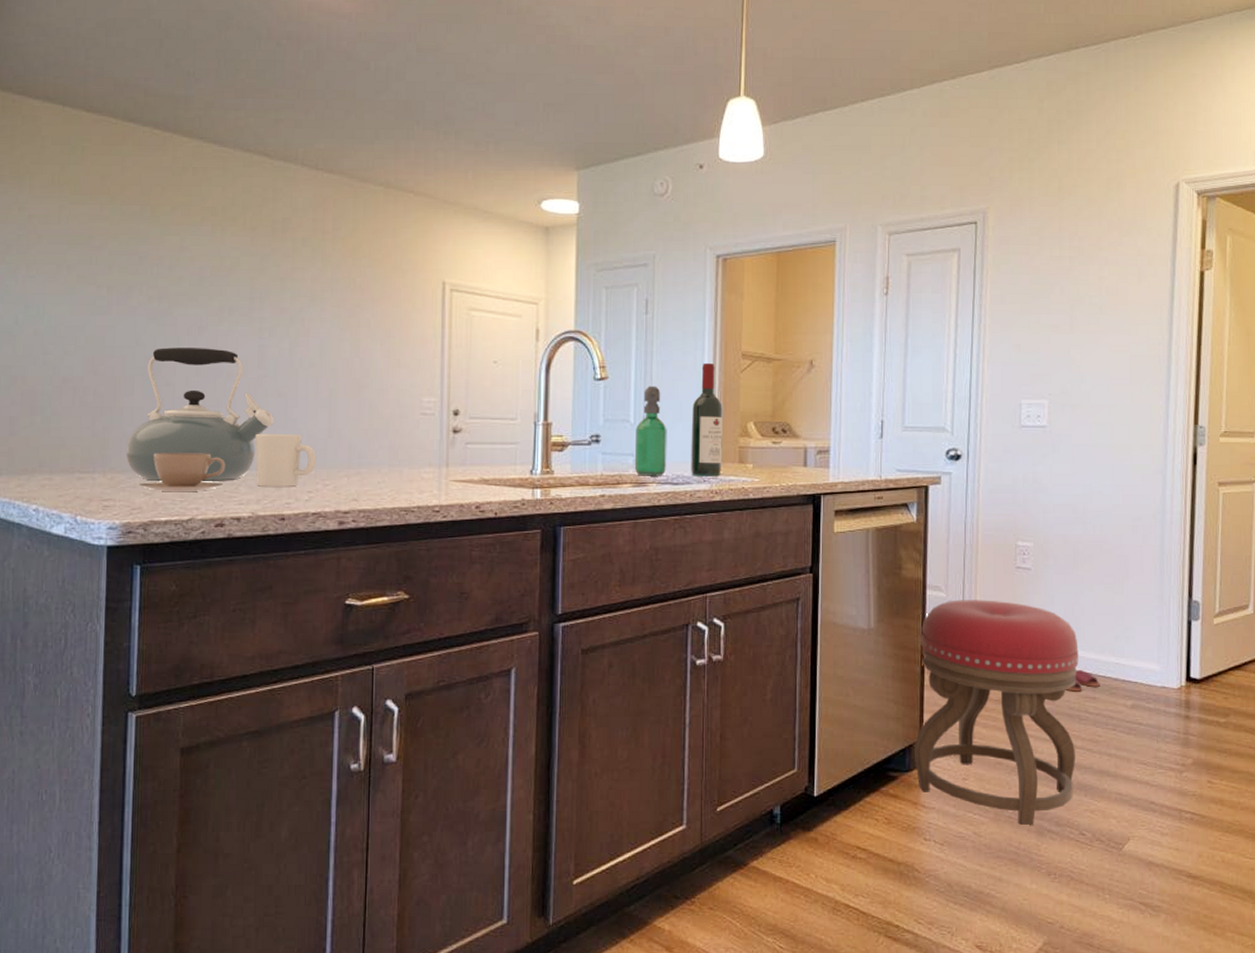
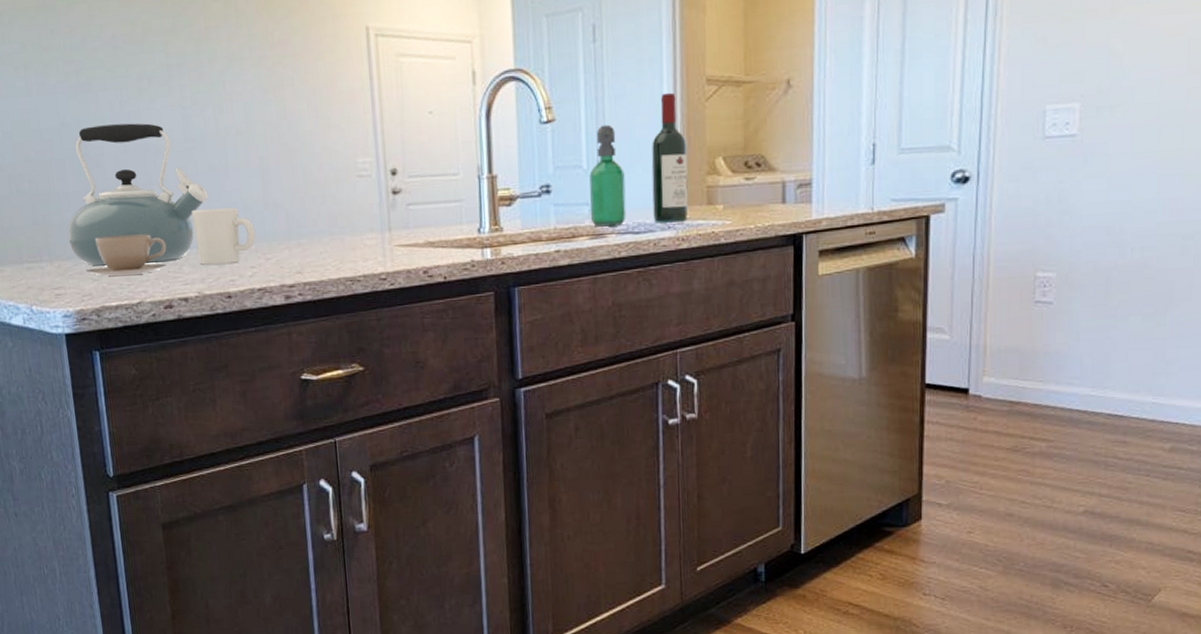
stool: present [915,600,1079,825] -> none [913,340,1108,578]
slippers: present [1067,669,1100,692] -> none [1092,411,1133,436]

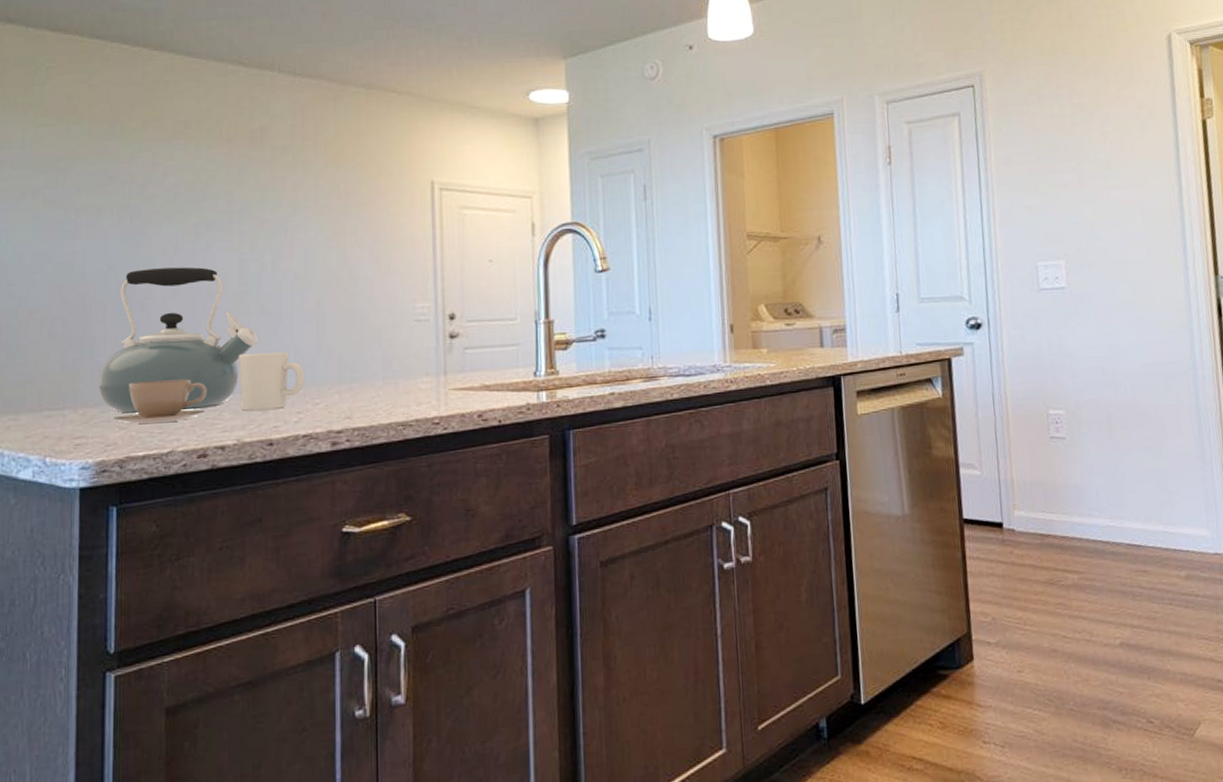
soap dispenser: present [589,124,627,227] -> none [642,274,678,370]
wine bottle: present [651,93,689,223] -> none [699,247,735,366]

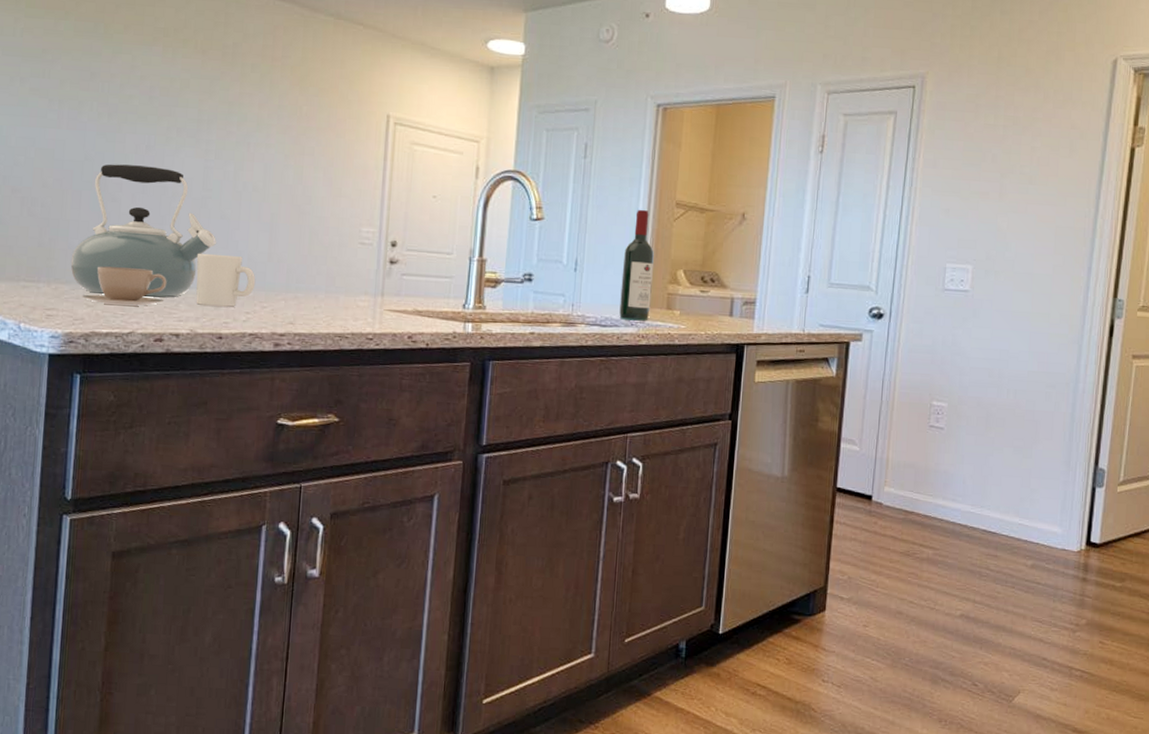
wine bottle: none [699,247,735,366] -> present [619,210,654,321]

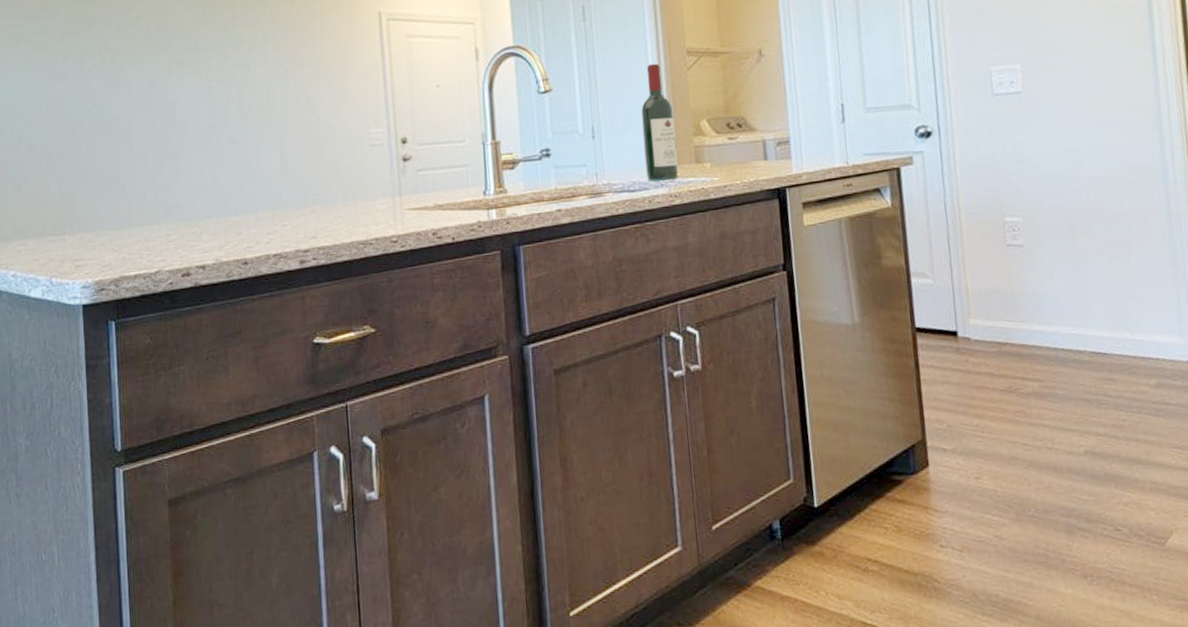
kettle: present [70,164,217,298] -> none [92,102,230,237]
teacup: present [82,266,167,306] -> none [107,205,187,247]
mug: present [196,253,256,308] -> none [211,178,273,234]

